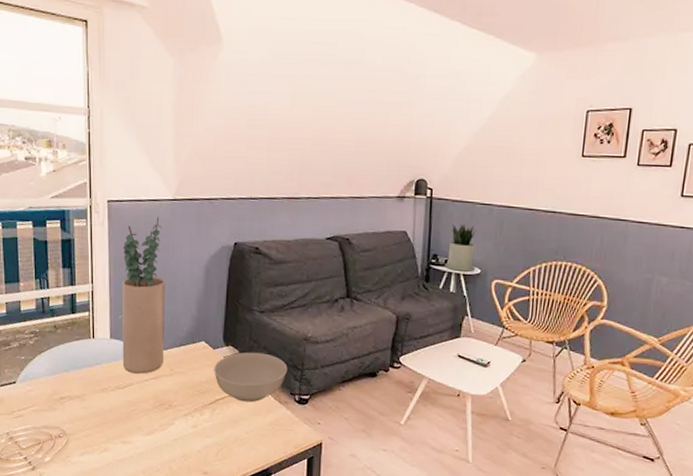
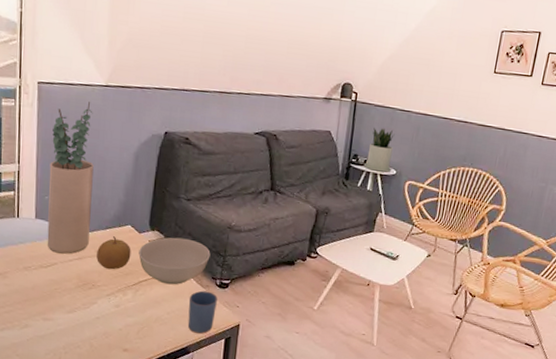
fruit: none [172,353,206,389] -> present [97,236,131,270]
mug: none [267,407,297,454] -> present [187,290,217,334]

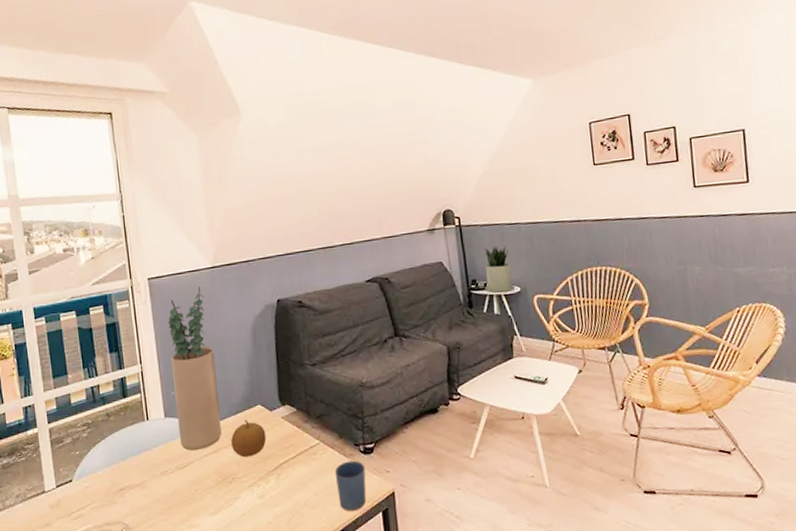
bowl: present [138,237,211,285] -> none [273,406,348,462]

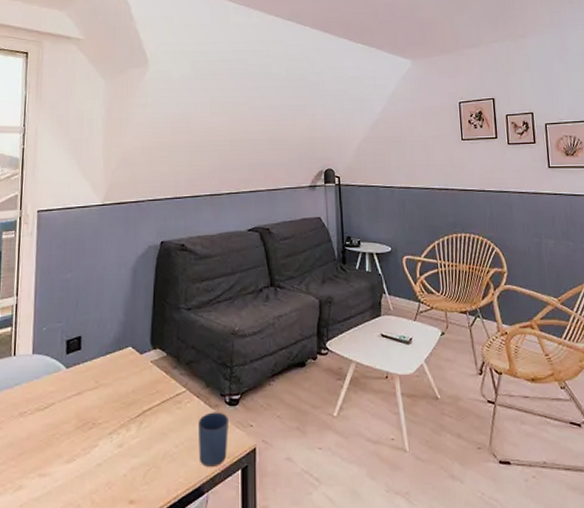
vase: present [168,287,222,451] -> none [44,223,92,391]
fruit: present [231,420,267,458] -> none [97,362,133,402]
planter: present [484,246,516,293] -> none [358,207,387,251]

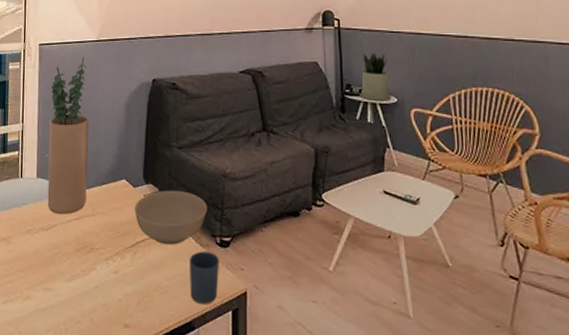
vase: none [44,223,92,391] -> present [47,57,89,215]
bowl: none [141,353,216,410] -> present [134,190,207,245]
planter: none [358,207,387,251] -> present [359,53,392,101]

